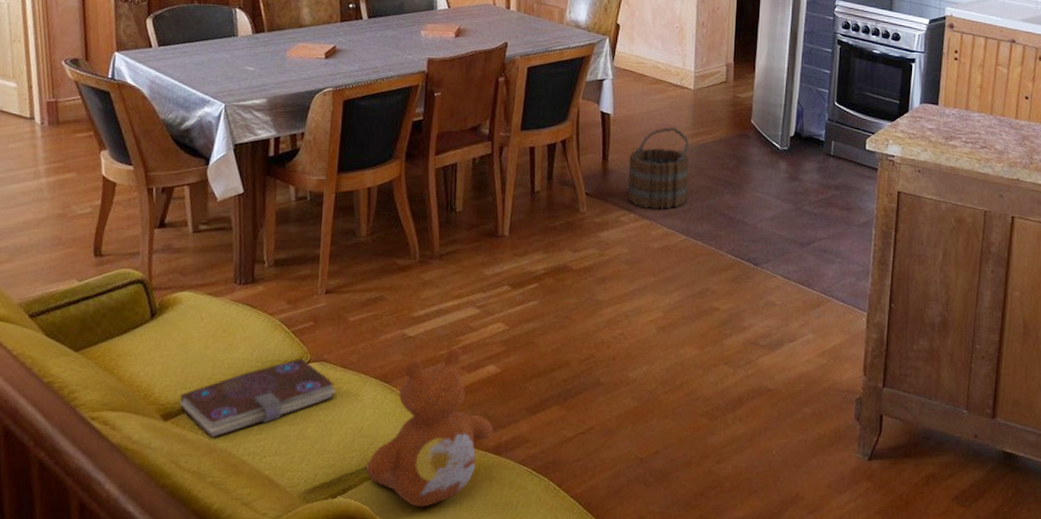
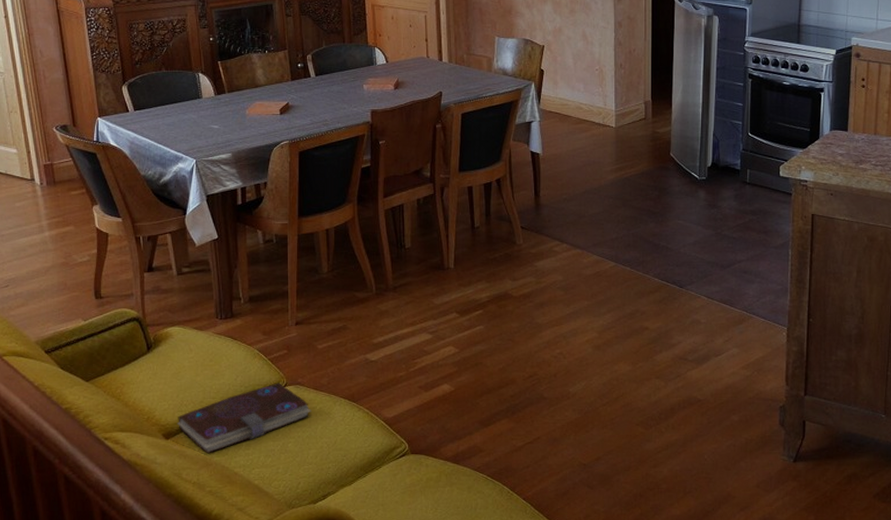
teddy bear: present [365,349,493,507] -> none [341,371,451,510]
bucket: present [628,126,690,209] -> none [559,162,614,239]

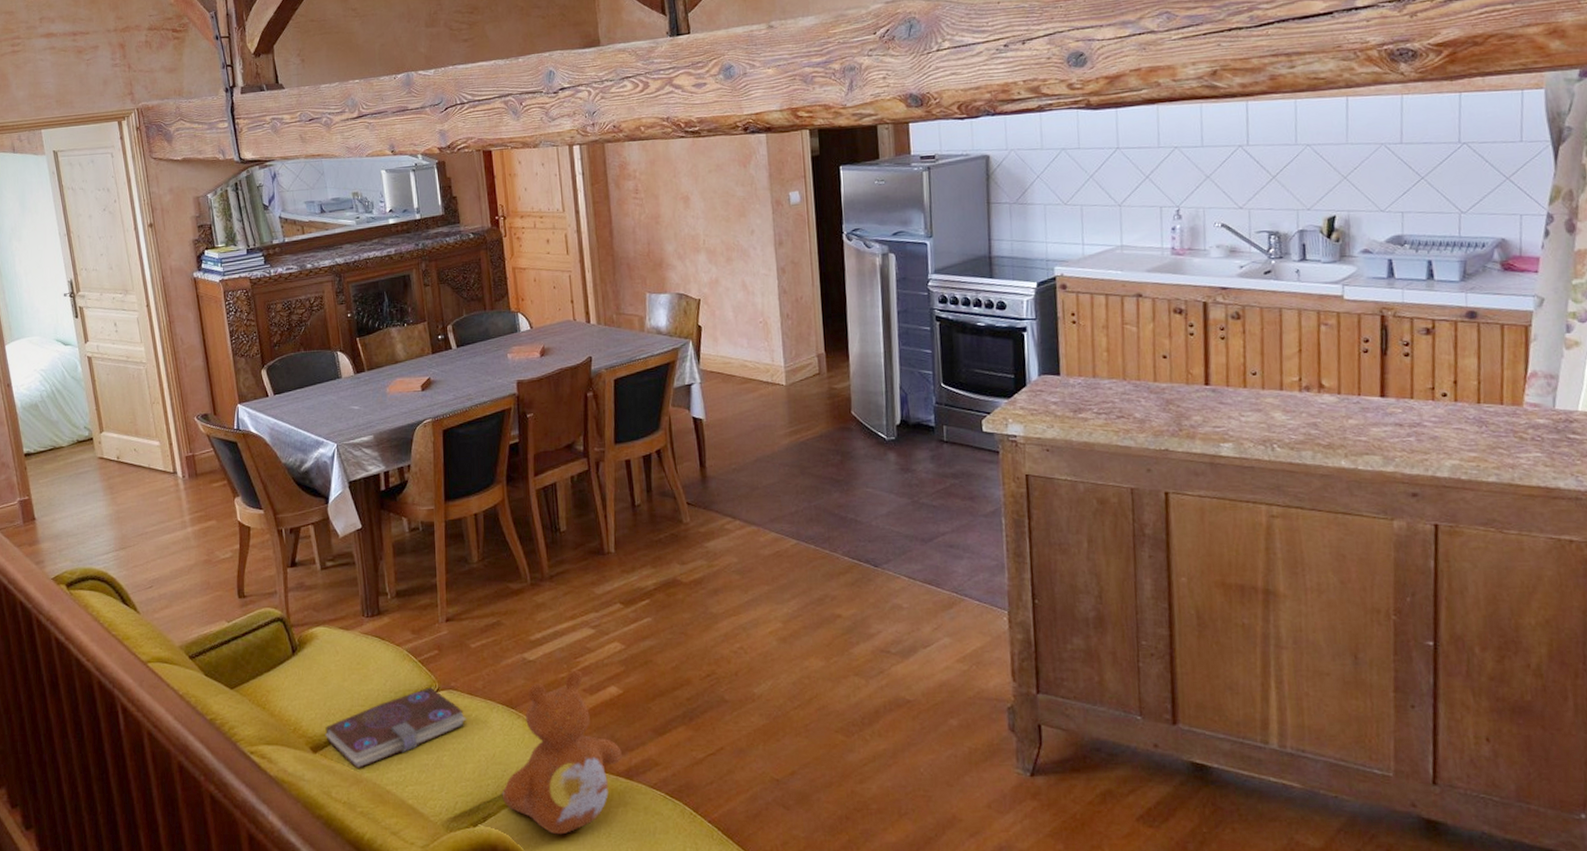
teddy bear: none [341,371,451,510] -> present [502,671,622,835]

